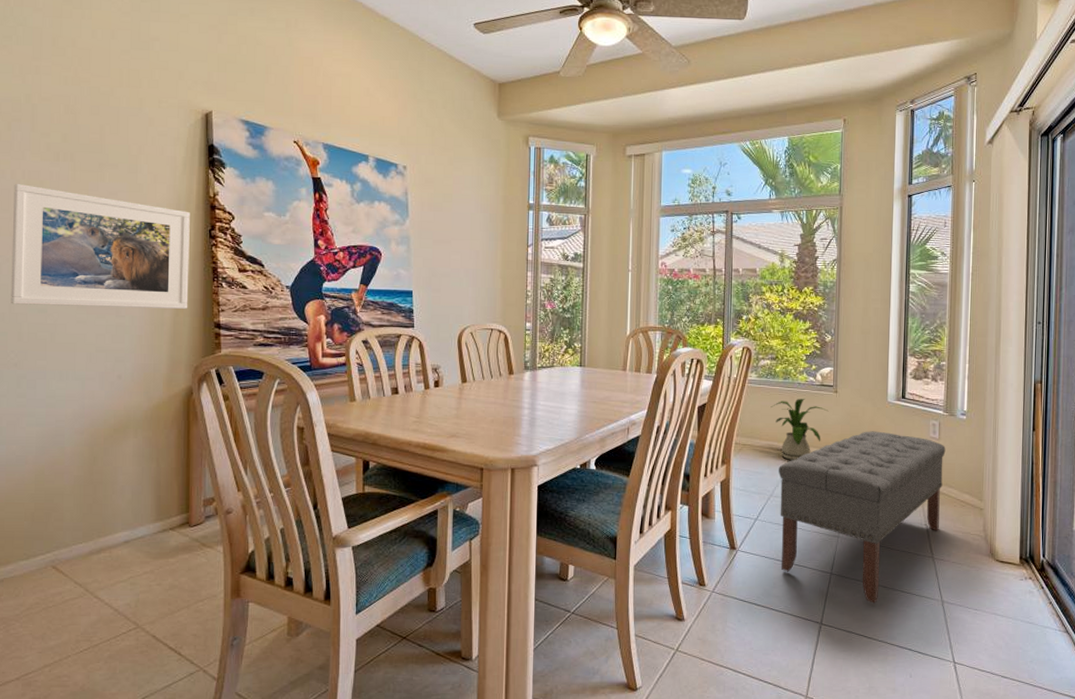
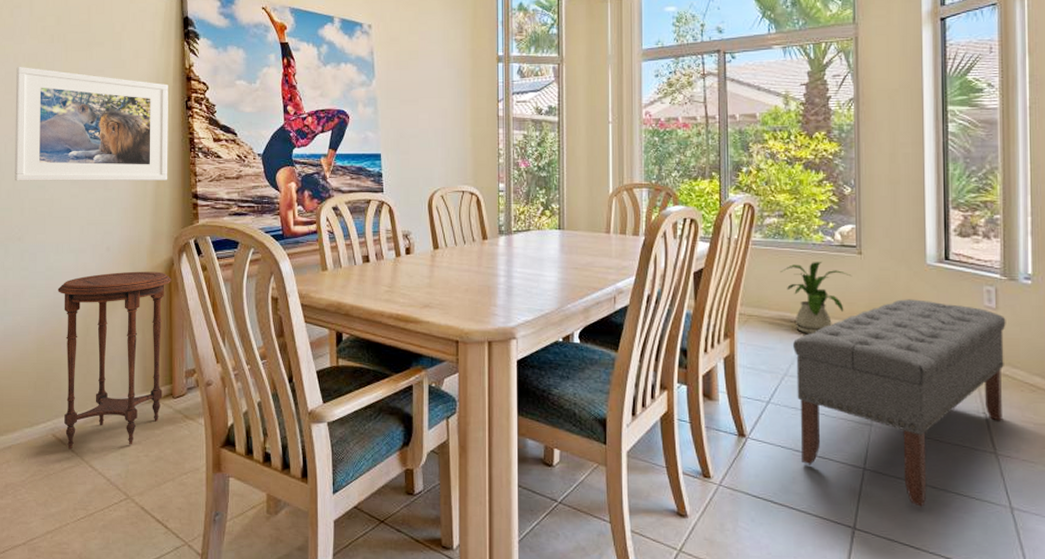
side table: none [60,400,190,581] -> present [57,271,171,449]

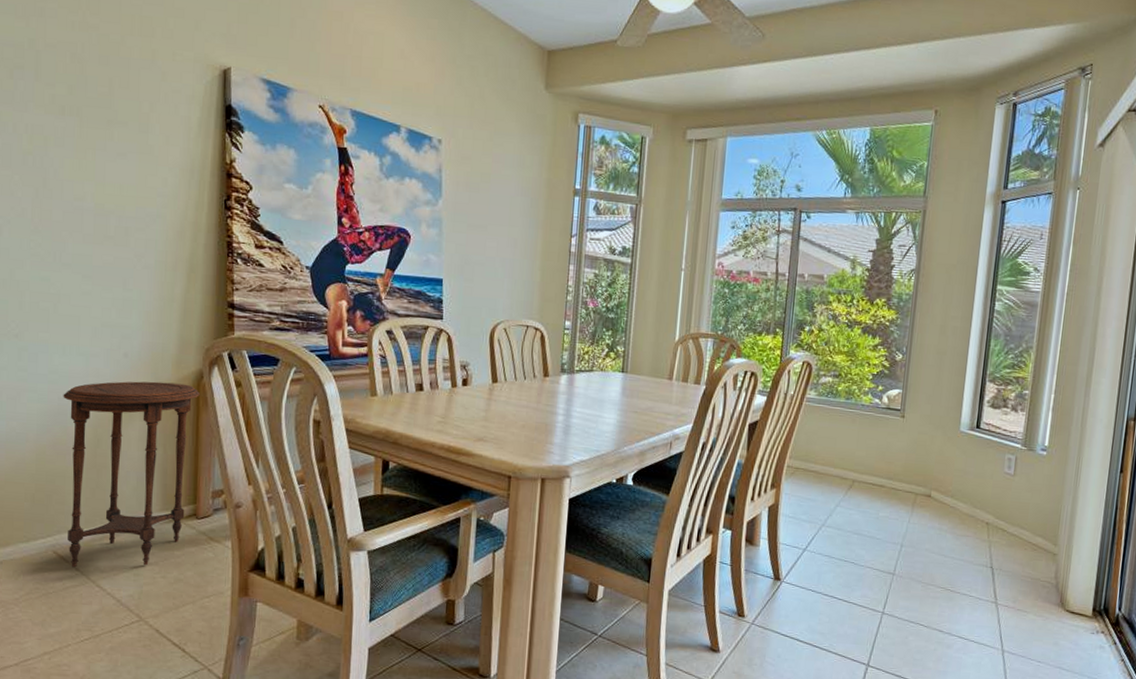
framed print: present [15,67,168,181] -> none [12,138,205,285]
house plant: present [780,261,852,334] -> none [829,421,894,489]
bench: present [793,299,1006,507] -> none [829,461,1021,648]

